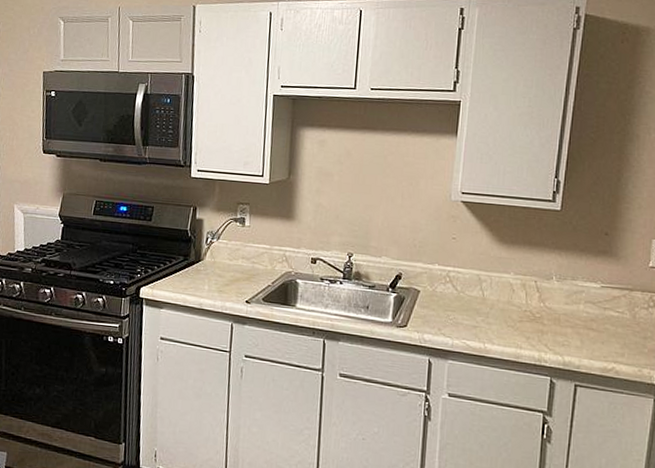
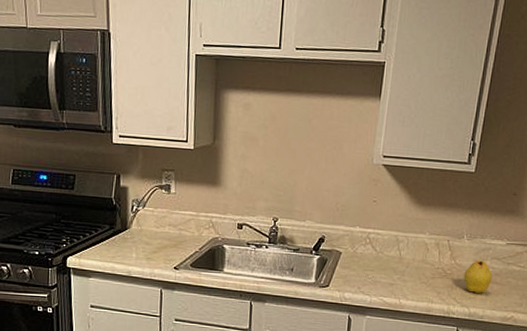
fruit: none [555,303,587,340] -> present [463,259,493,293]

